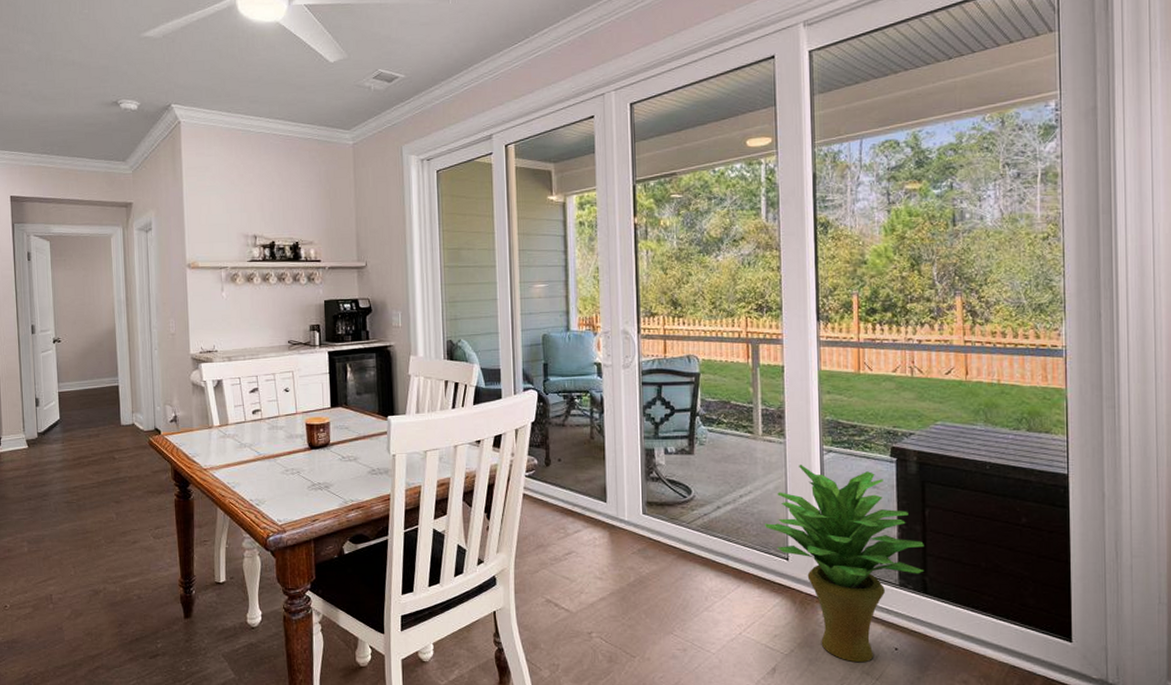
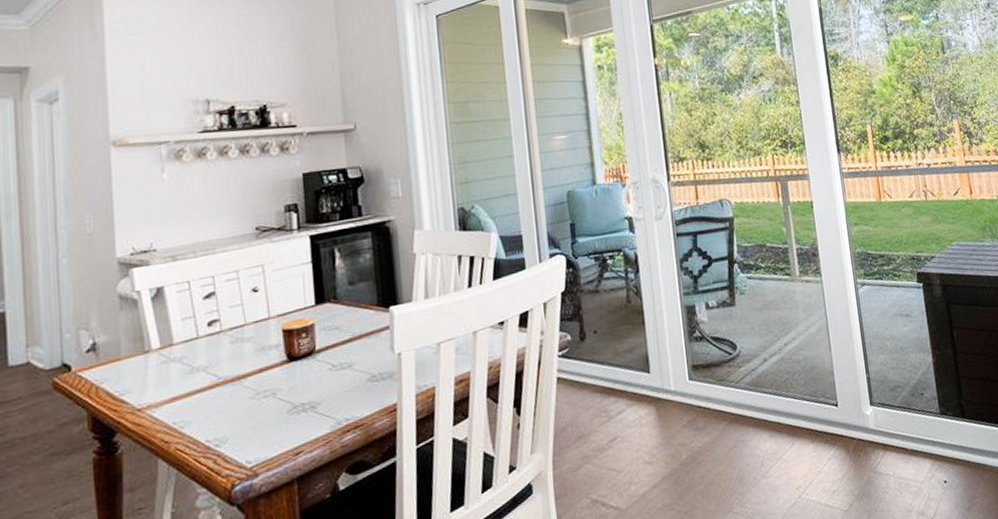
potted plant: present [765,465,925,663] -> none [812,300,960,505]

